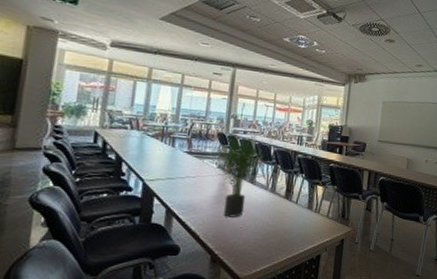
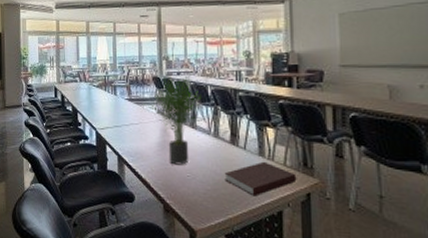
notebook: none [275,214,336,244] -> present [224,161,297,197]

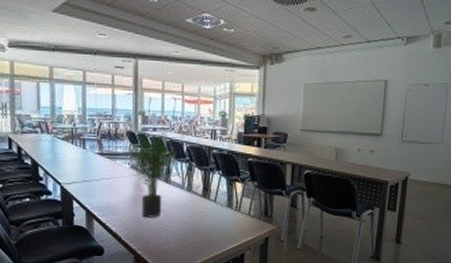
notebook: present [224,161,297,197] -> none [195,212,258,243]

